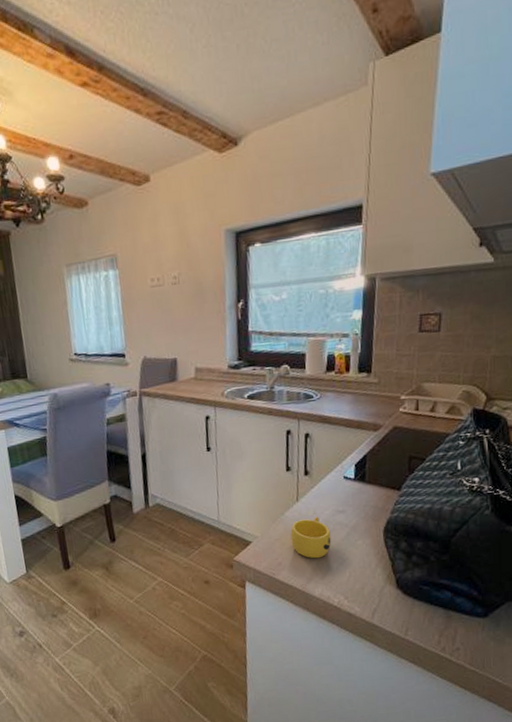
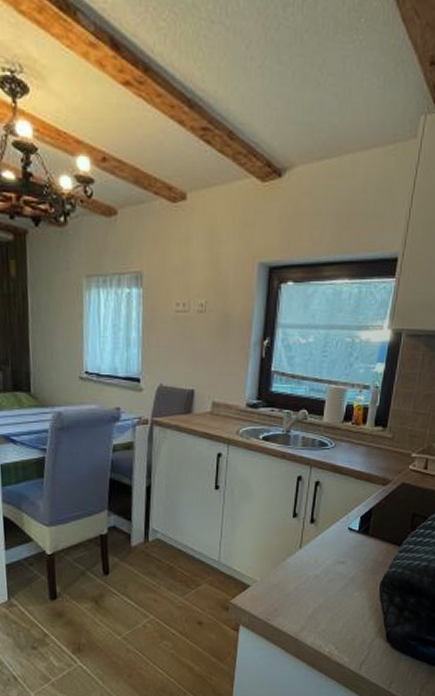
cup: present [290,517,332,559] -> none [290,566,330,607]

